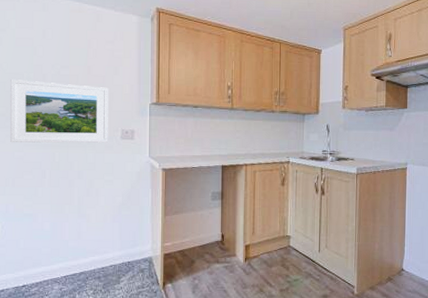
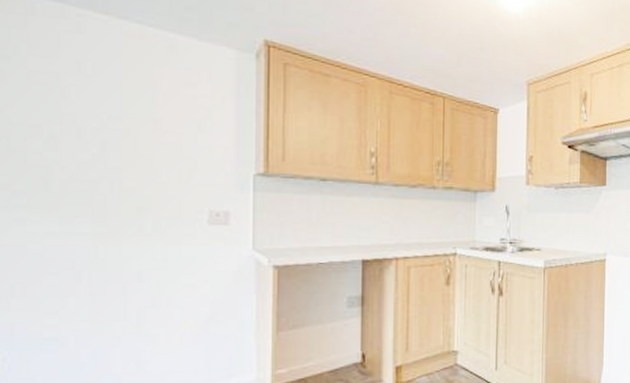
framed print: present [10,79,108,143] -> none [19,134,188,231]

